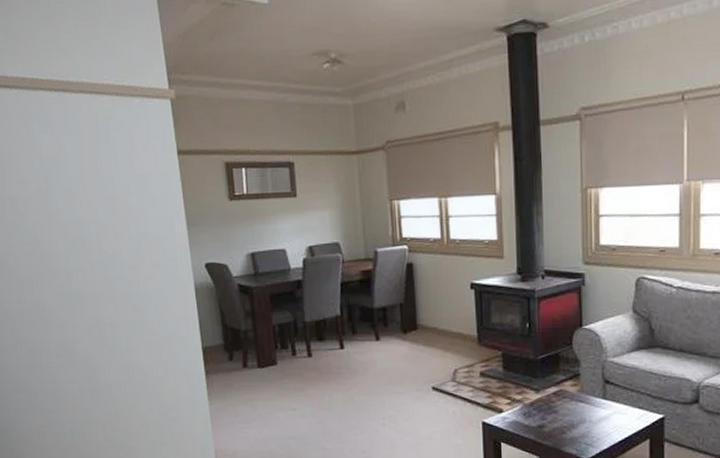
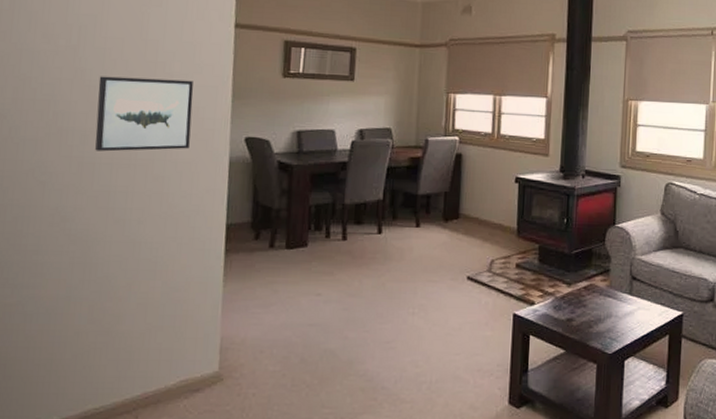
wall art: none [70,212,158,287] -> present [95,76,194,152]

